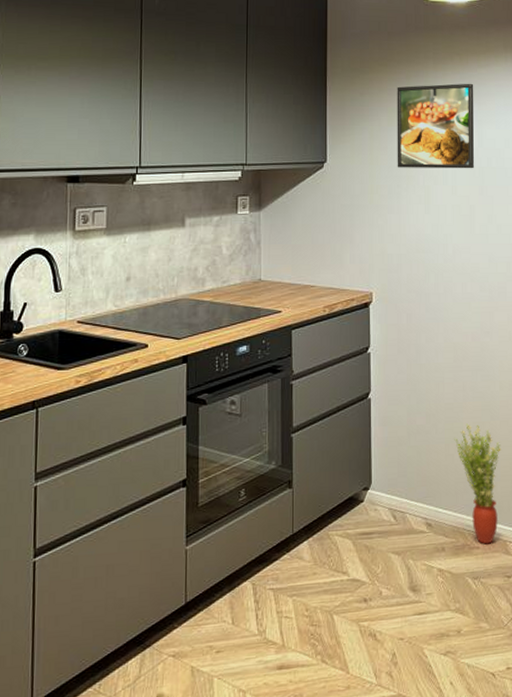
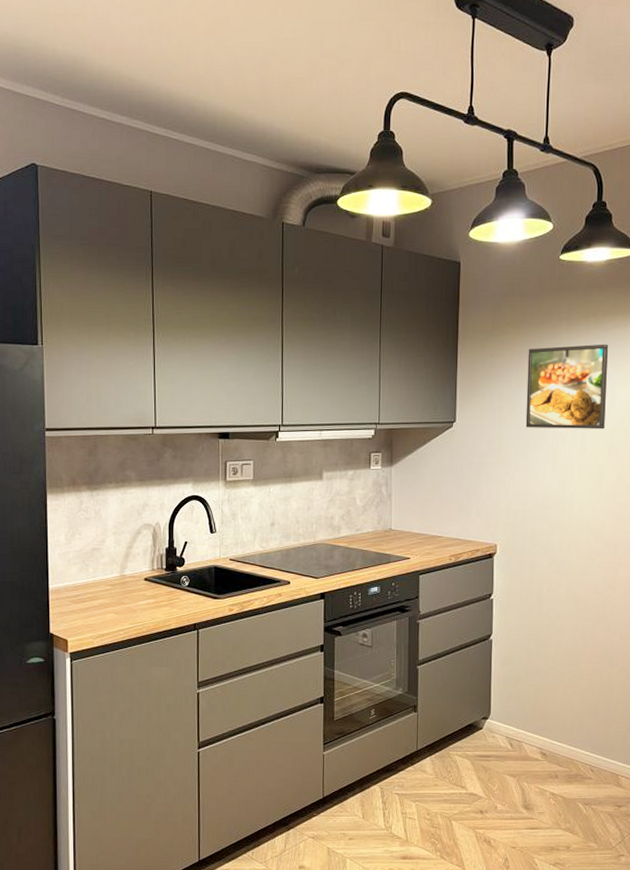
potted plant: present [454,423,501,544] -> none [571,668,618,776]

